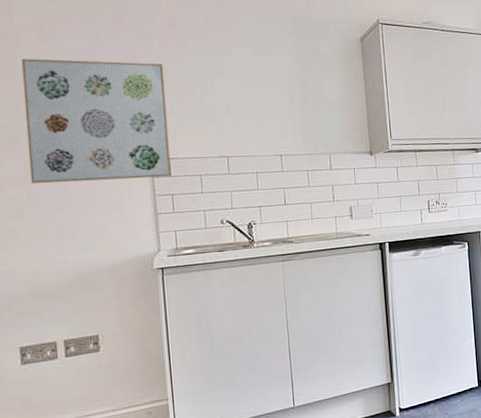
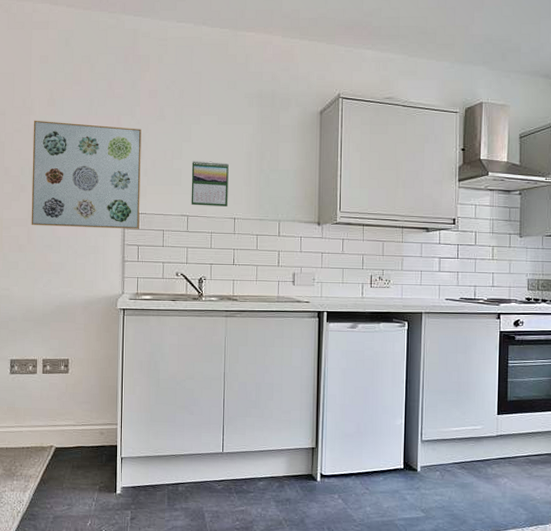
calendar: none [226,95,272,145] -> present [191,161,229,206]

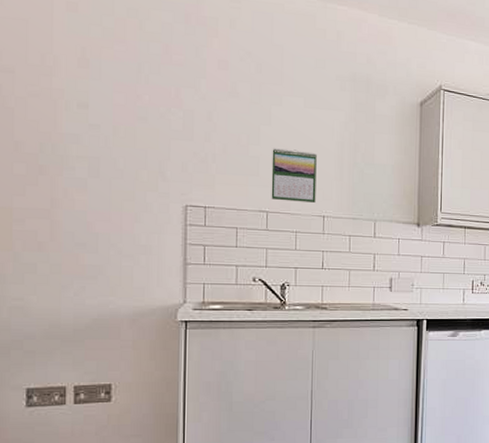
wall art: present [31,120,142,229] -> none [55,83,208,226]

